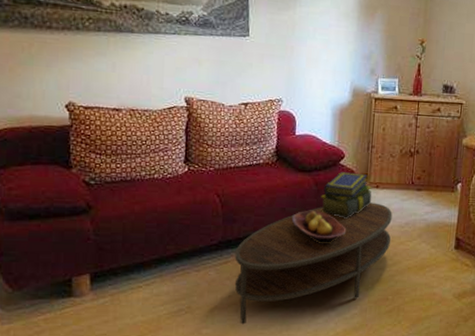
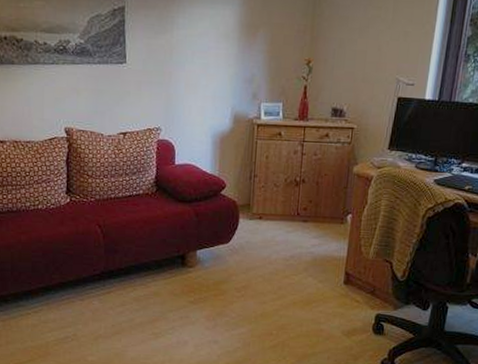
coffee table: present [234,202,392,325] -> none [117,234,277,354]
fruit bowl: present [291,210,347,244] -> none [172,241,229,277]
stack of books: present [321,172,372,219] -> none [201,202,255,251]

